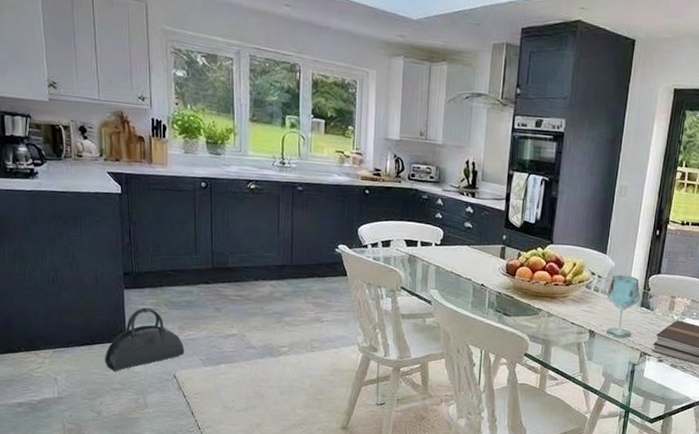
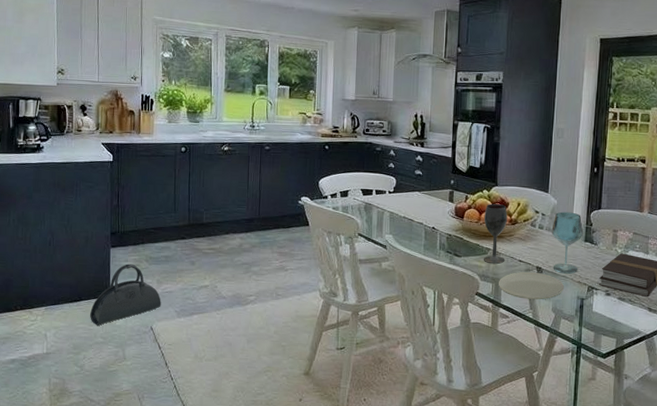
wine glass: none [534,262,562,326] -> present [484,203,507,265]
plate: none [549,334,617,364] -> present [499,271,565,300]

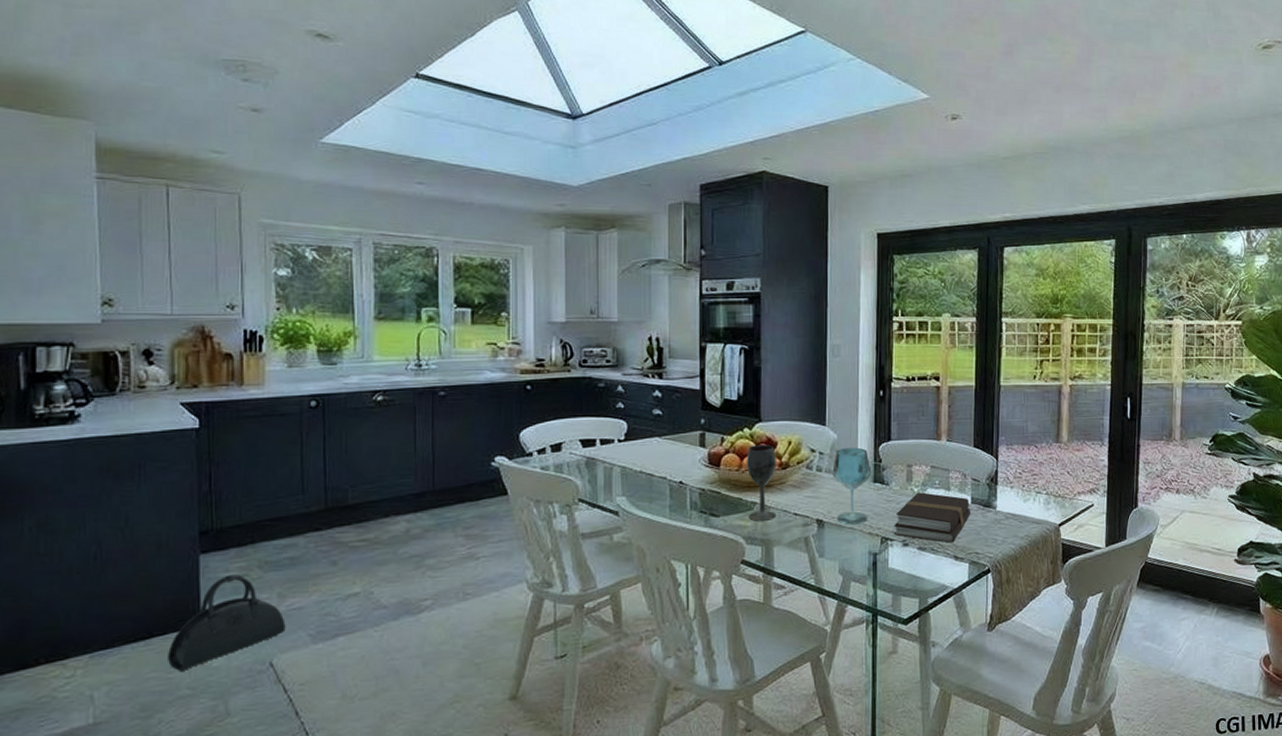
plate: present [499,271,565,300] -> none [770,526,853,562]

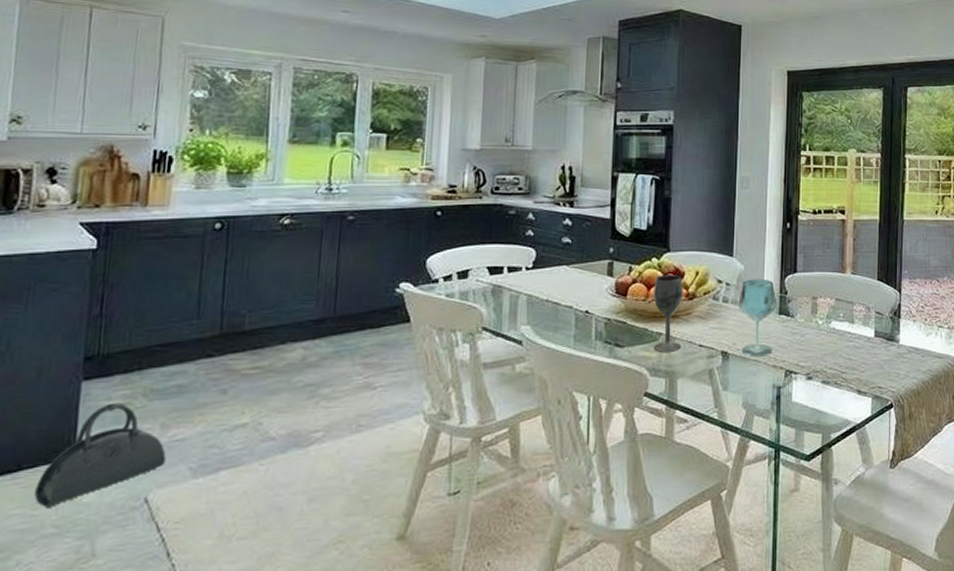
book: present [894,492,971,543] -> none [798,325,875,377]

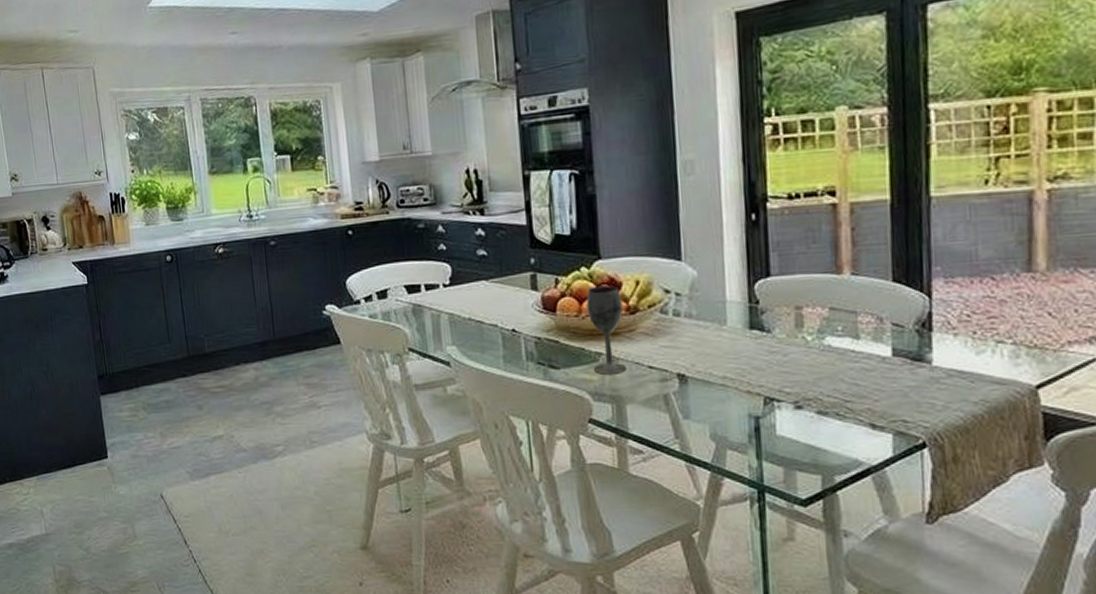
handbag: present [34,402,166,507] -> none [88,414,169,496]
wine glass: present [738,279,777,357] -> none [693,286,746,381]

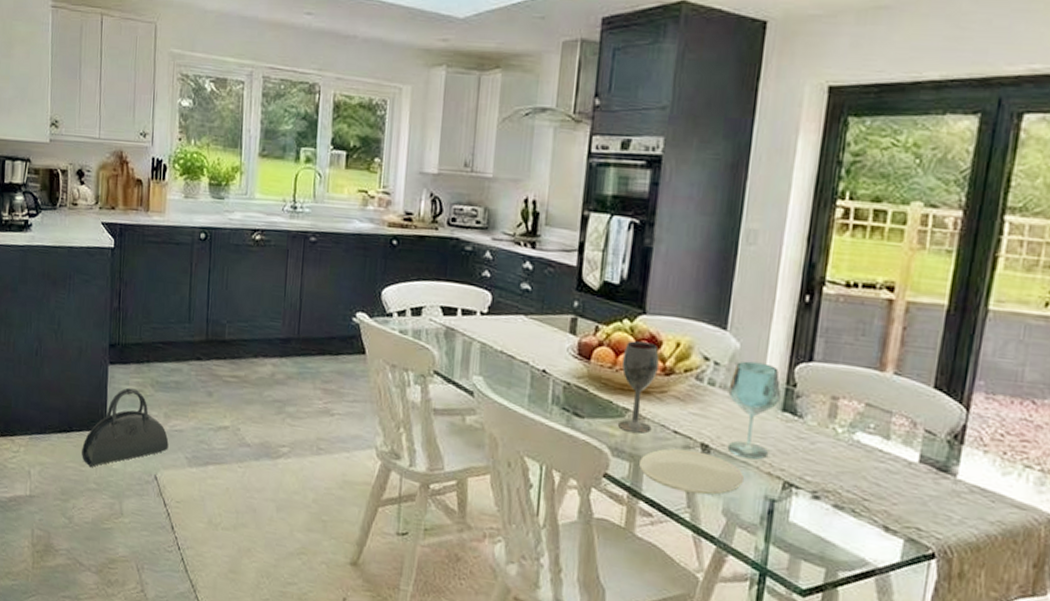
handbag: none [88,414,169,496] -> present [82,387,169,467]
plate: none [621,382,726,424] -> present [639,448,745,495]
wine glass: none [693,286,746,381] -> present [727,361,782,460]

